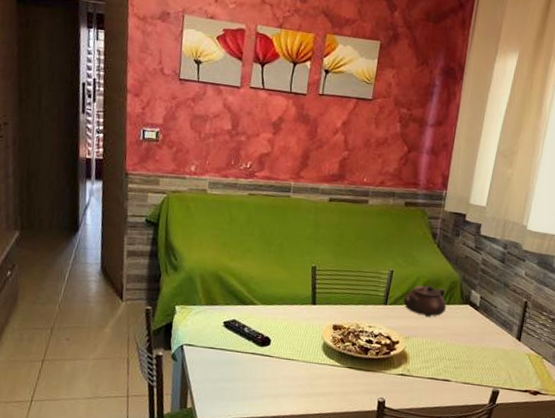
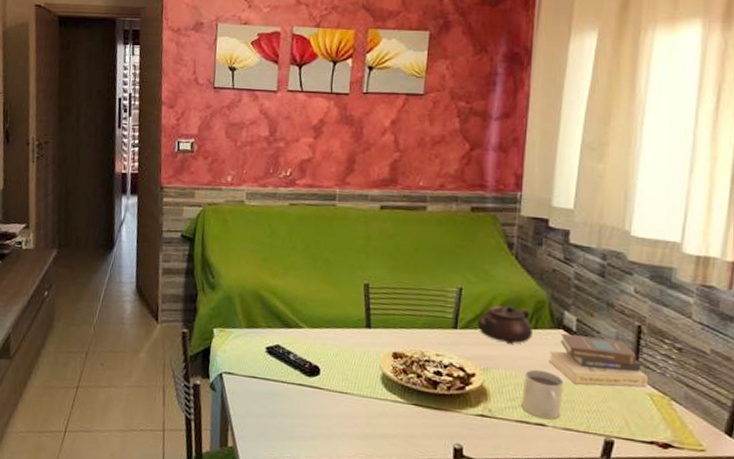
mug: none [433,337,467,377] -> present [521,369,564,420]
books: none [456,308,529,349] -> present [548,334,649,387]

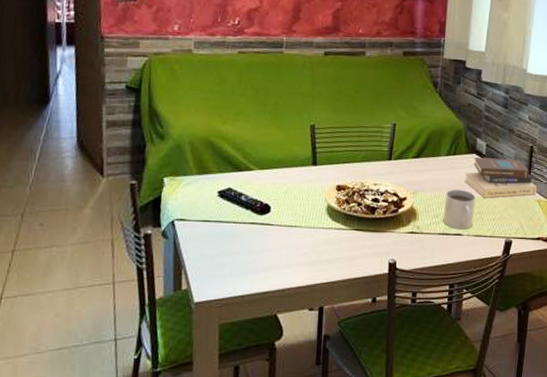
teapot: present [477,305,532,344] -> none [408,137,452,169]

